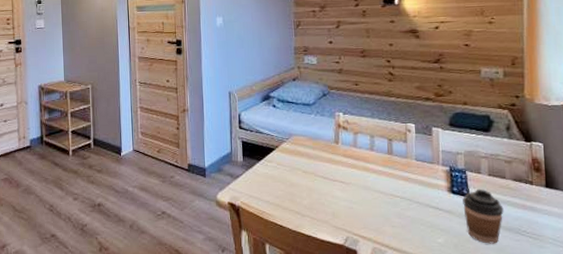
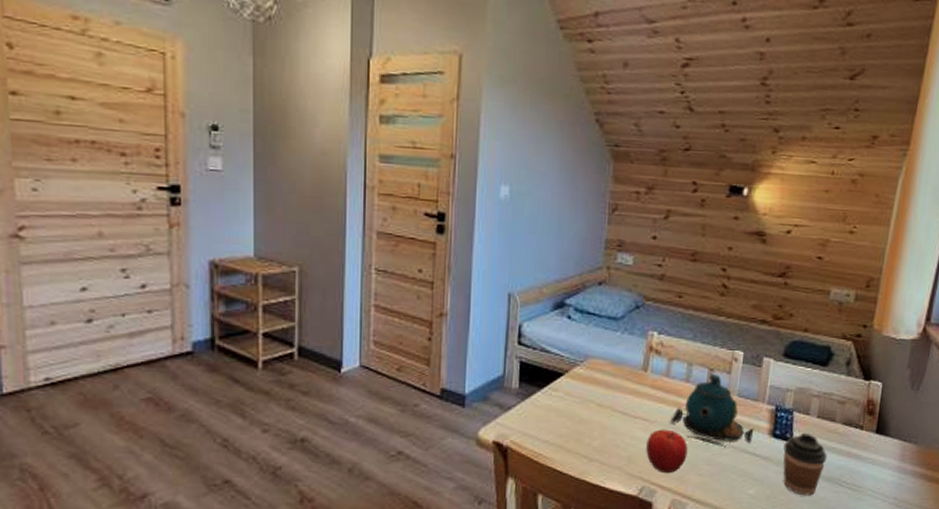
fruit: none [346,189,380,226] -> present [646,429,688,474]
teapot: none [361,143,434,204] -> present [669,374,754,448]

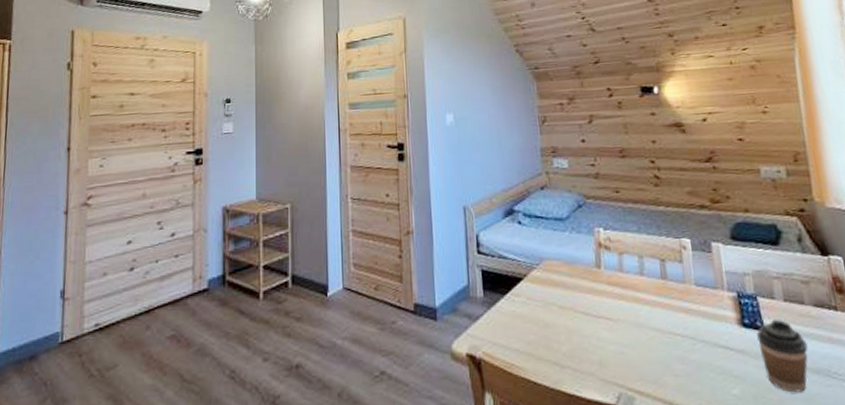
fruit: present [646,429,688,474] -> none [614,327,659,377]
teapot: present [669,374,754,448] -> none [632,265,722,343]

